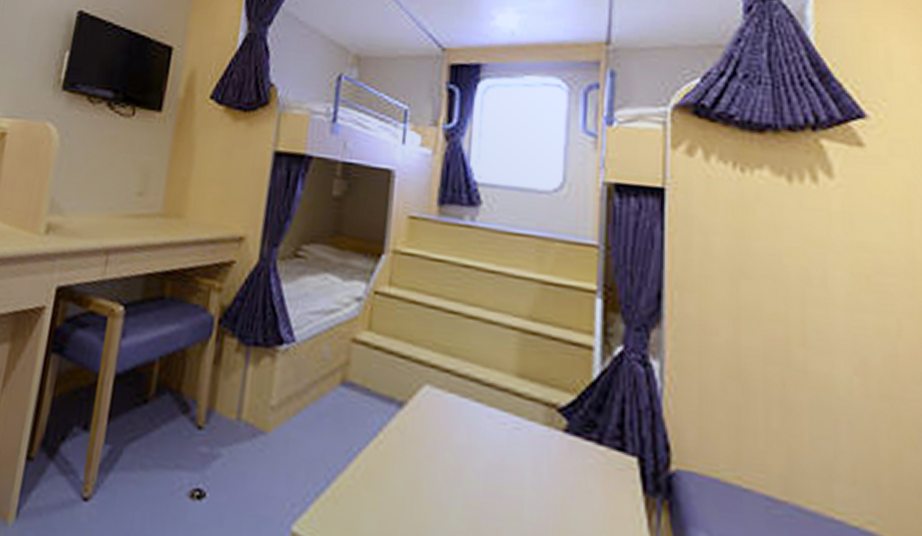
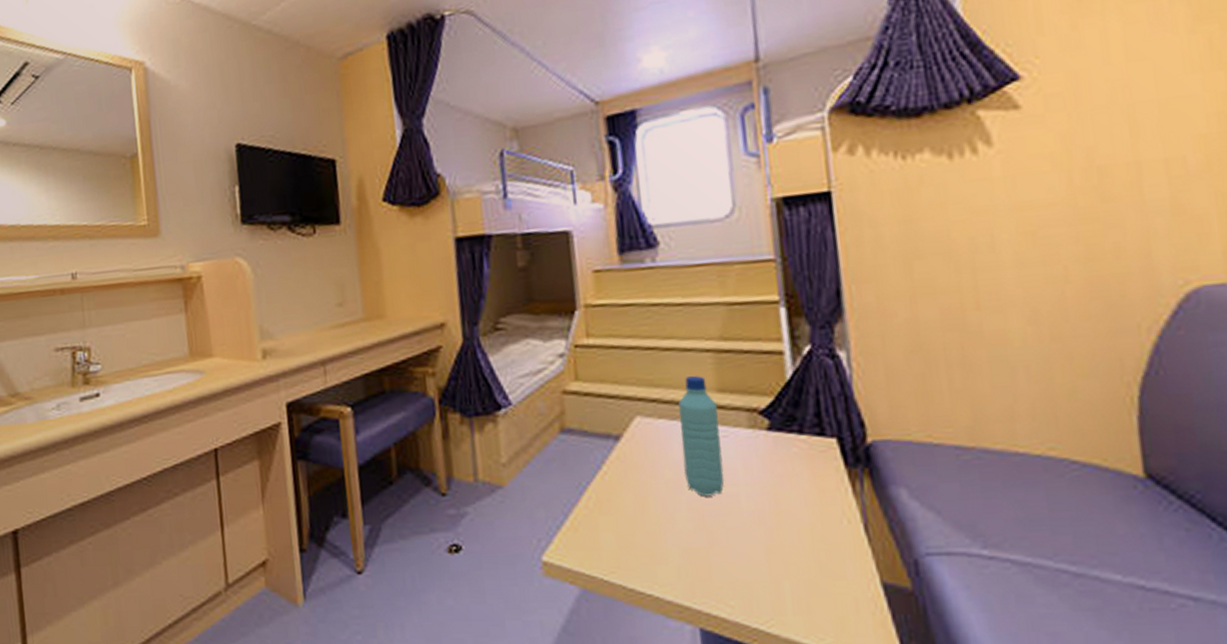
water bottle: none [466,352,515,496] -> present [678,376,725,497]

